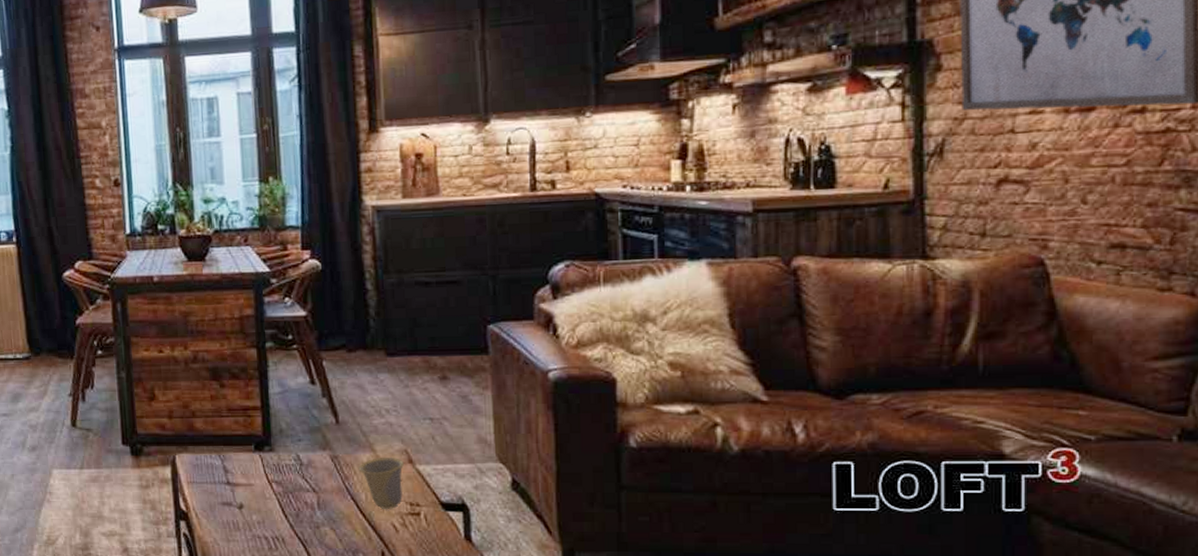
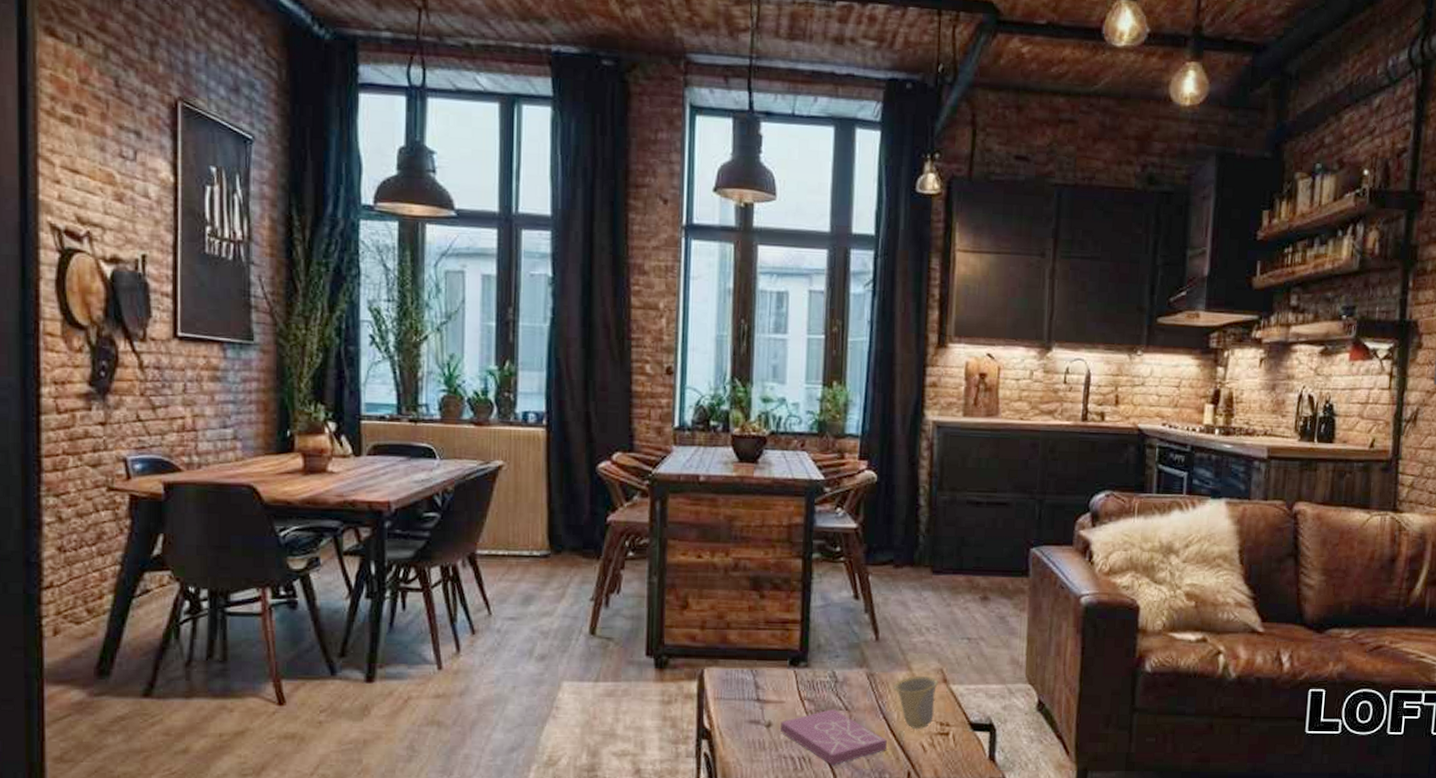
book: none [252,491,358,545] -> present [781,709,887,765]

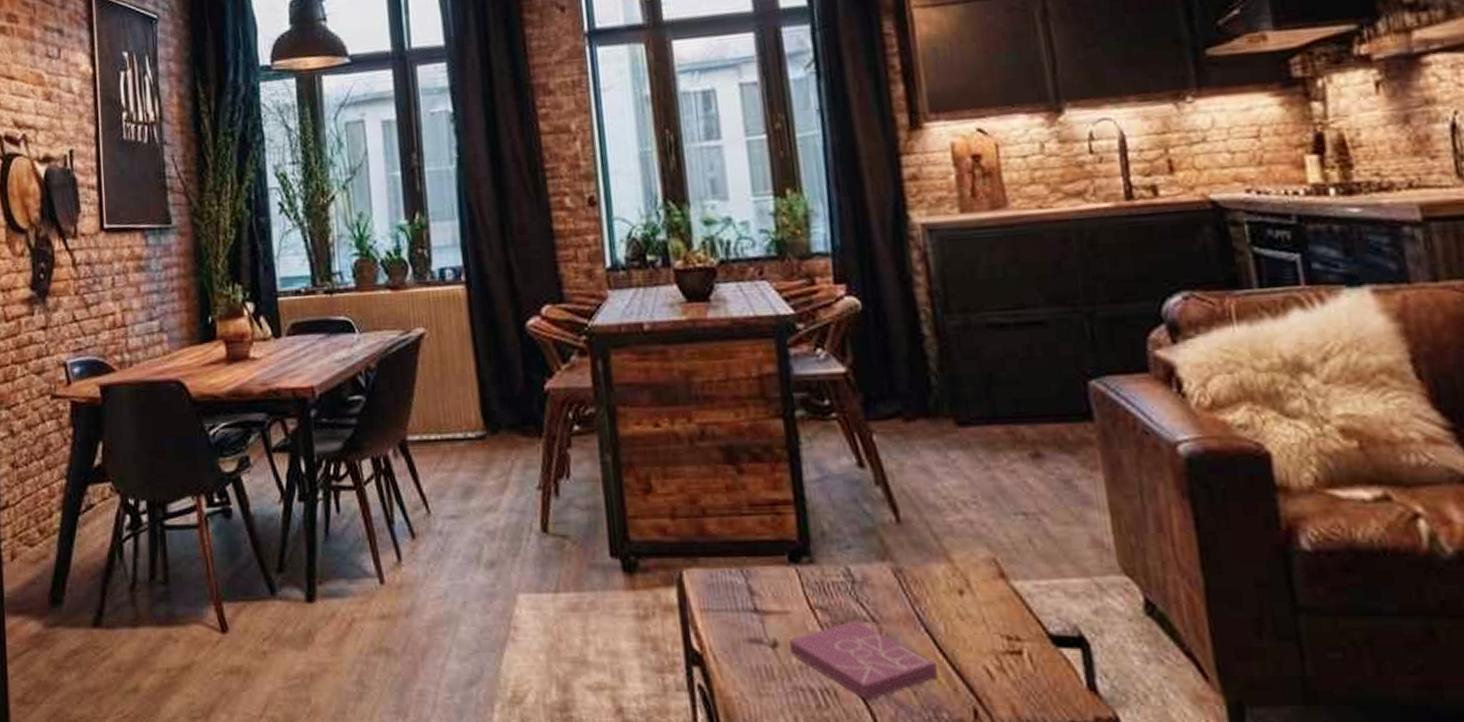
cup: present [893,675,938,729] -> none [931,569,996,645]

